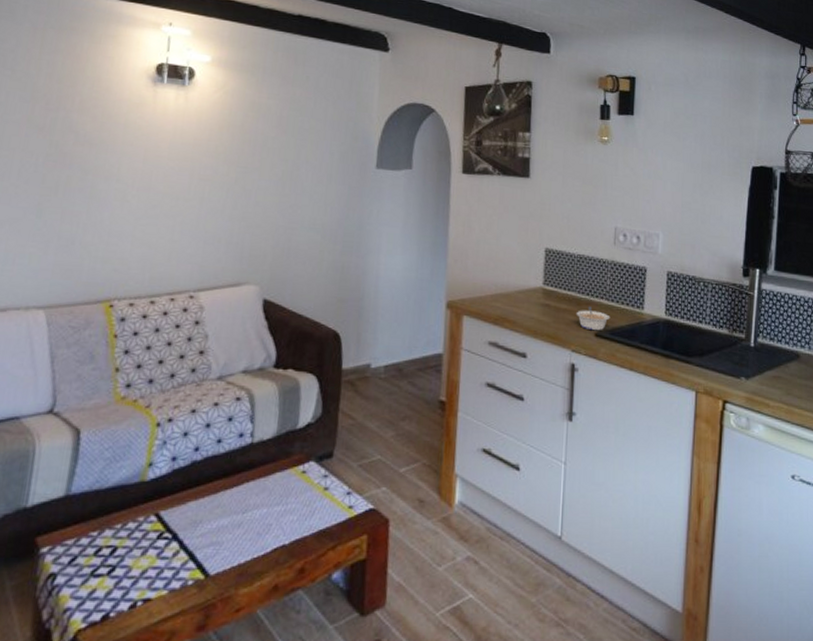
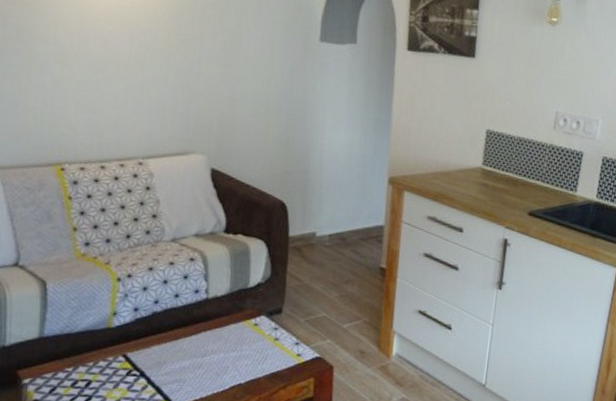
legume: present [575,306,610,331] -> none [511,187,545,210]

